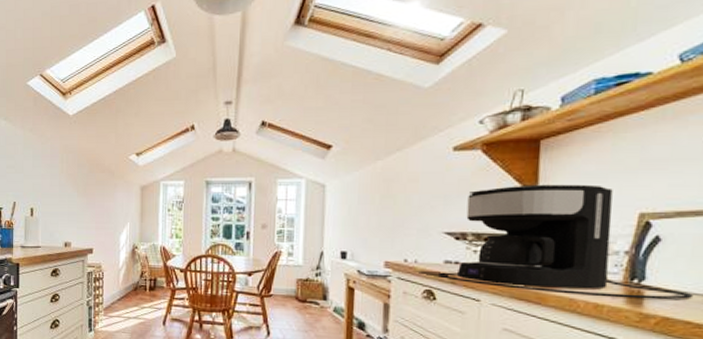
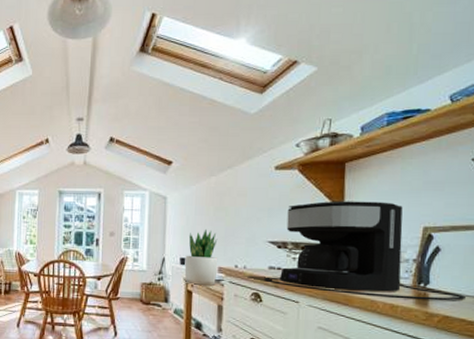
planter: none [345,220,385,283] -> present [184,230,218,287]

